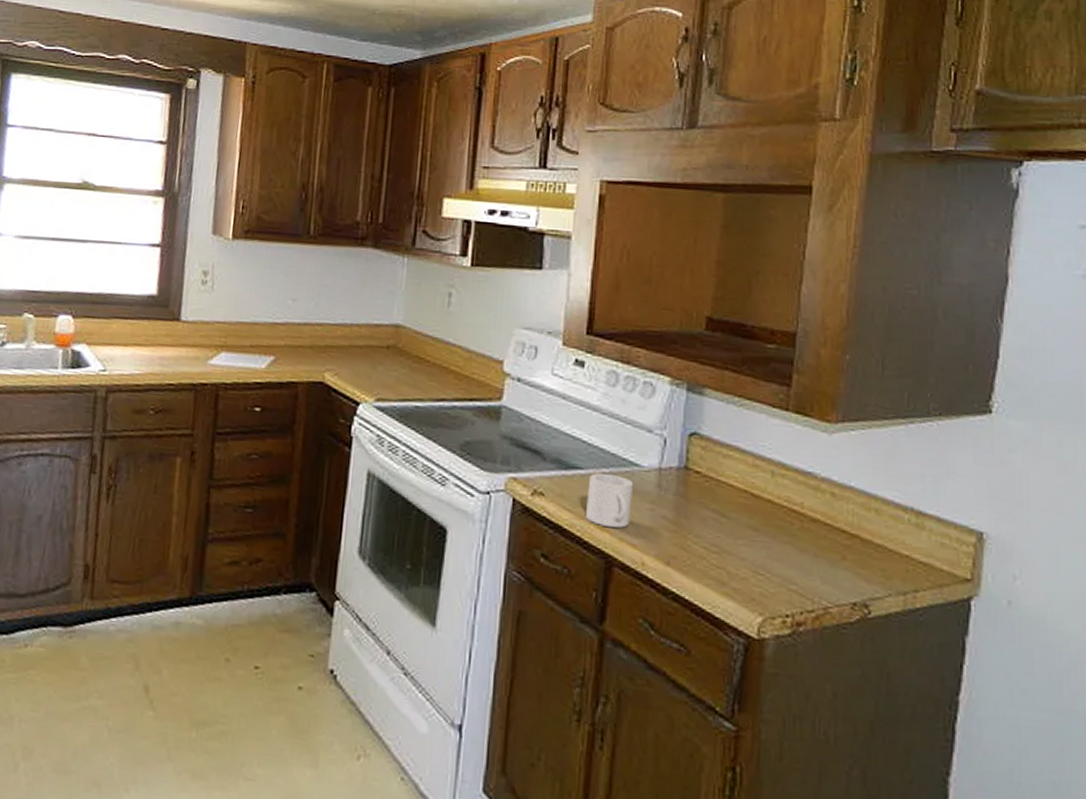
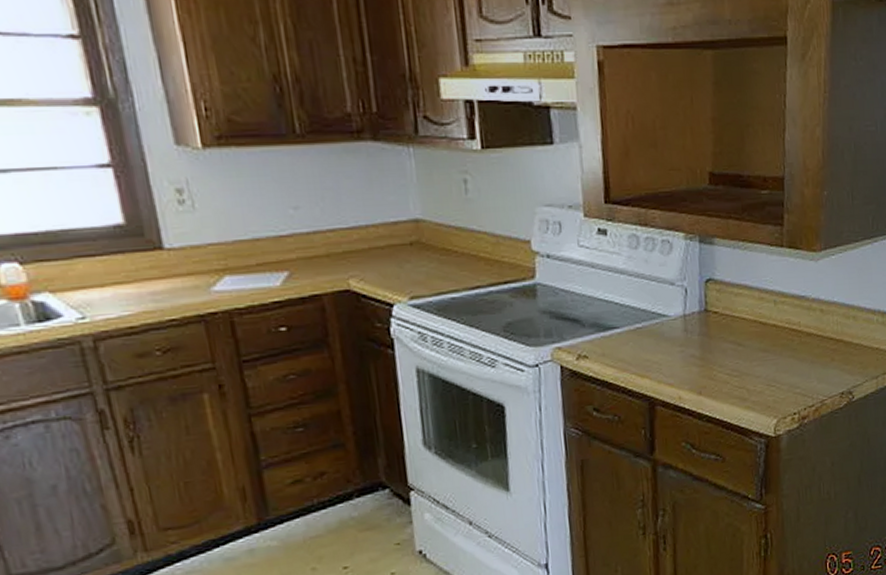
mug: present [586,472,634,528] -> none [625,327,665,374]

